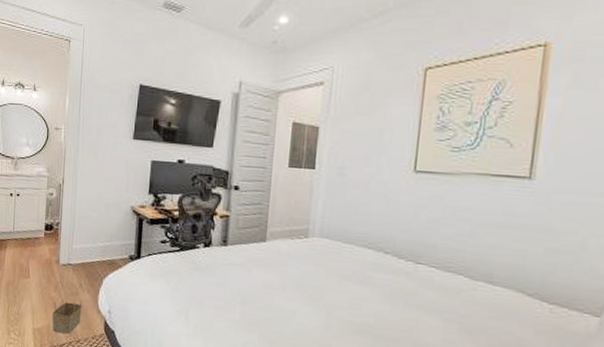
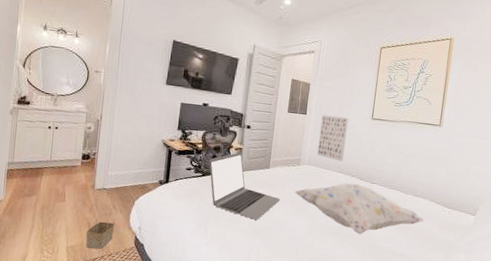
laptop: none [188,221,282,309] -> present [209,152,280,220]
decorative pillow: none [302,262,507,335] -> present [295,183,425,234]
wall art: none [332,168,378,233] -> present [317,115,349,162]

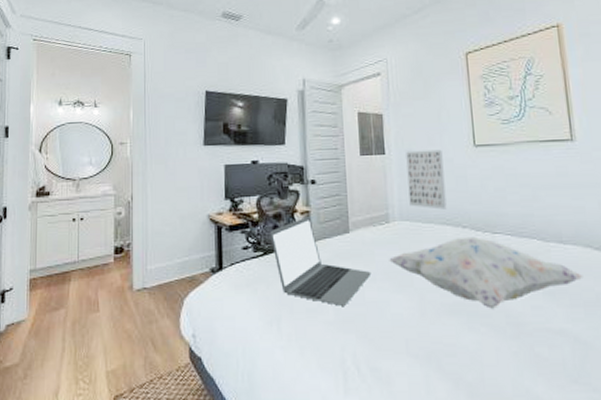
basket: present [85,203,117,249] -> none [128,308,163,371]

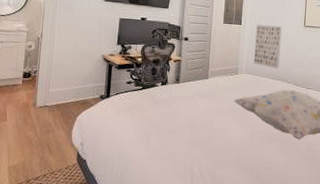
laptop: present [270,217,372,306] -> none [149,64,220,130]

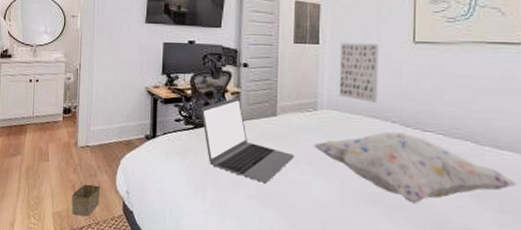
basket: none [27,121,59,168] -> present [71,162,102,217]
laptop: none [149,64,220,130] -> present [201,97,295,183]

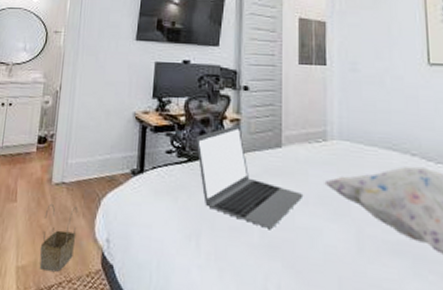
wall art: present [339,42,379,103] -> none [350,63,394,133]

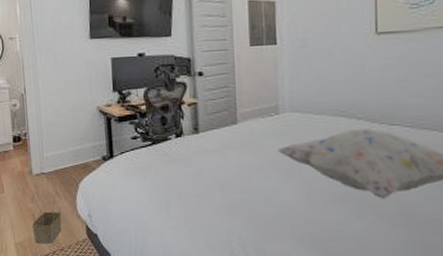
laptop: present [196,125,304,229] -> none [158,108,259,193]

